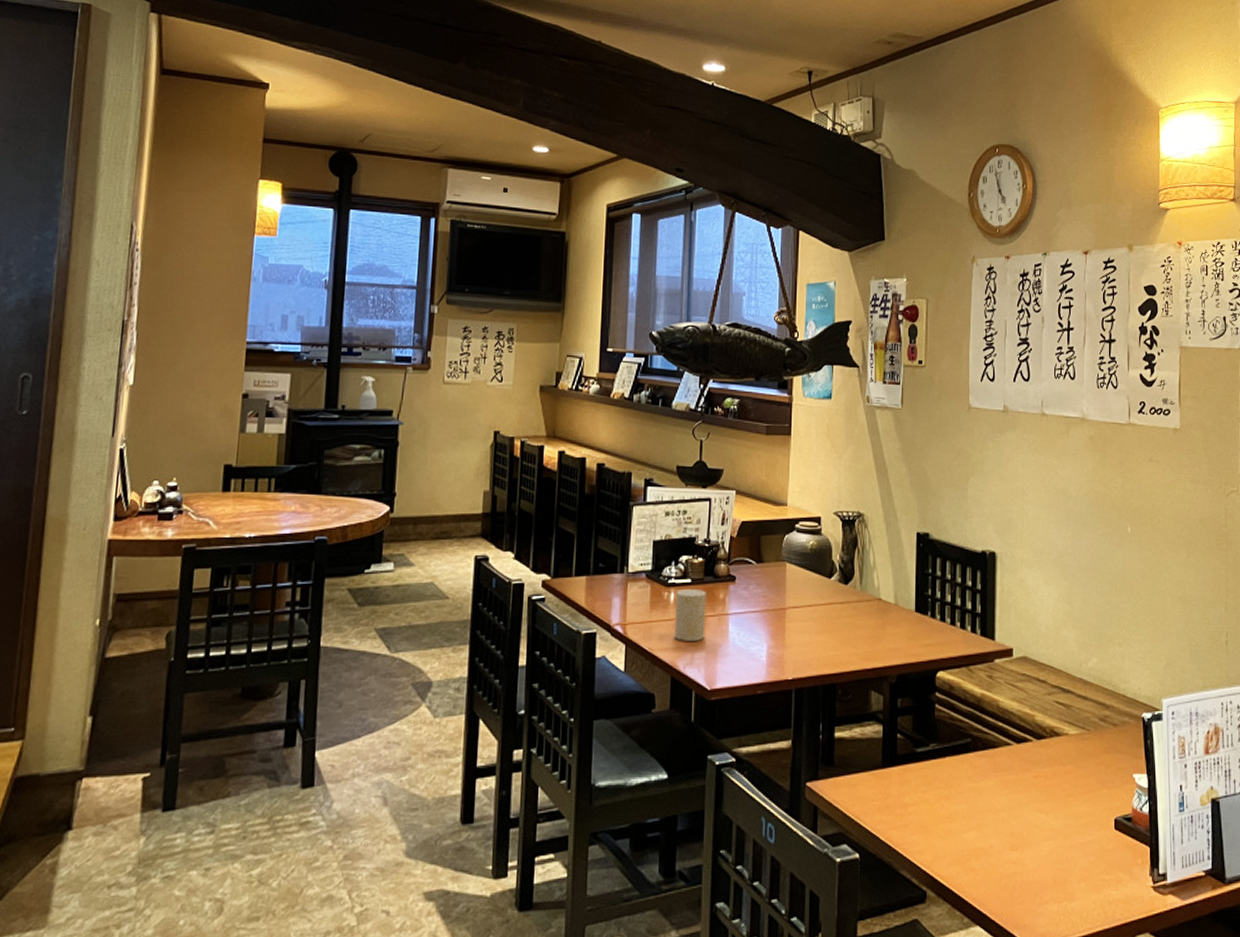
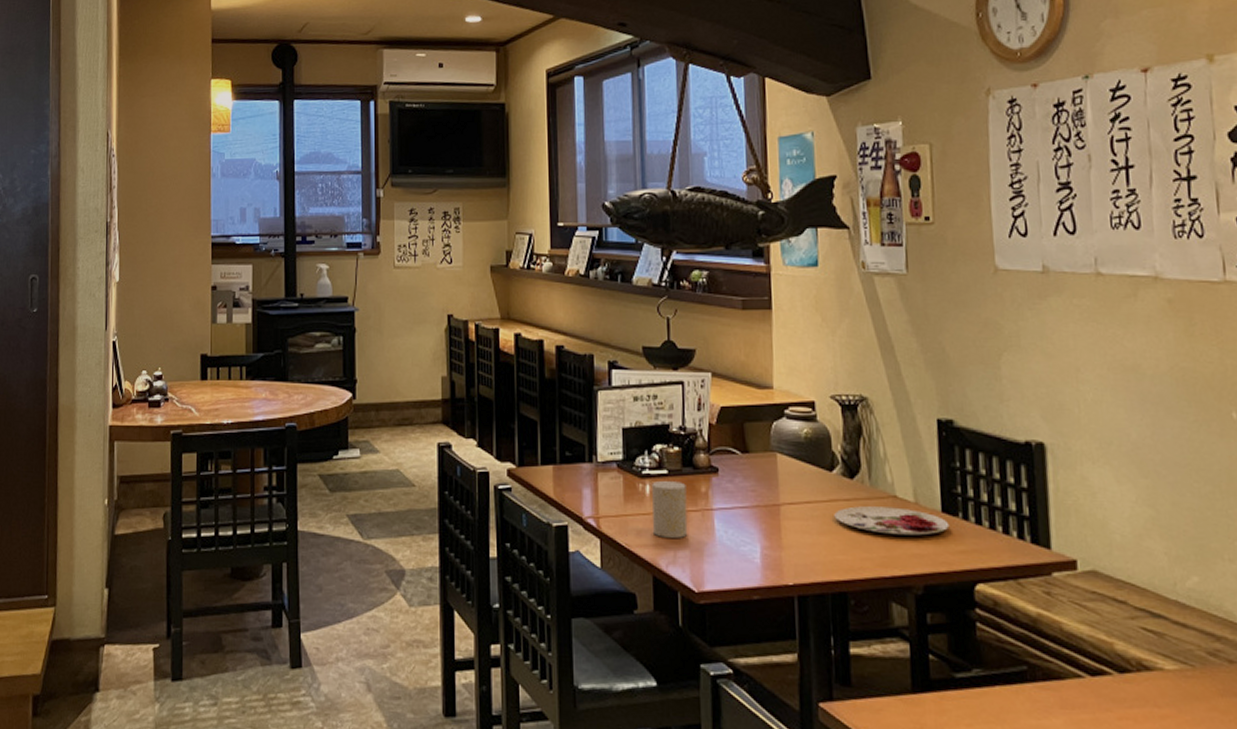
plate: none [830,608,920,632] -> present [834,506,950,536]

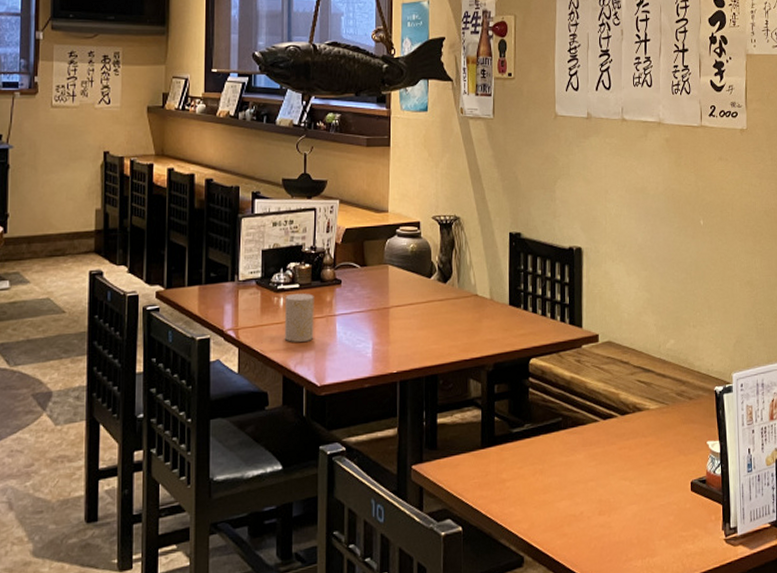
plate: present [834,506,950,536] -> none [431,303,514,326]

